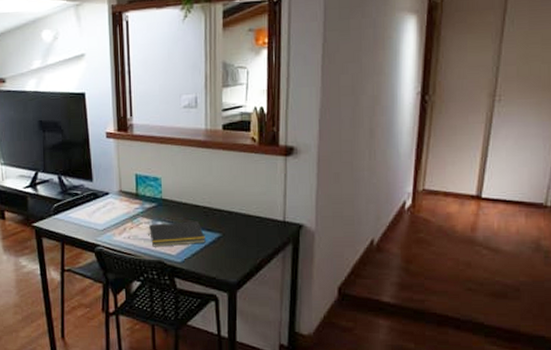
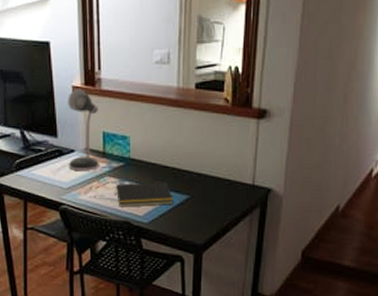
desk lamp: none [102,134,134,212] -> present [68,88,100,171]

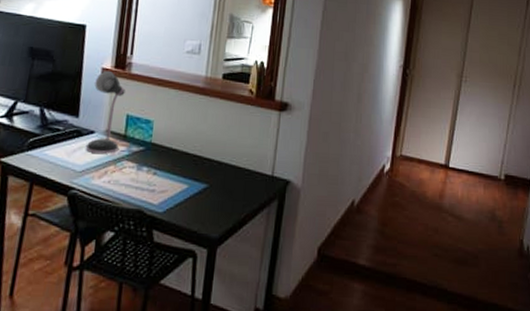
notepad: present [115,182,174,207] -> none [131,168,192,195]

